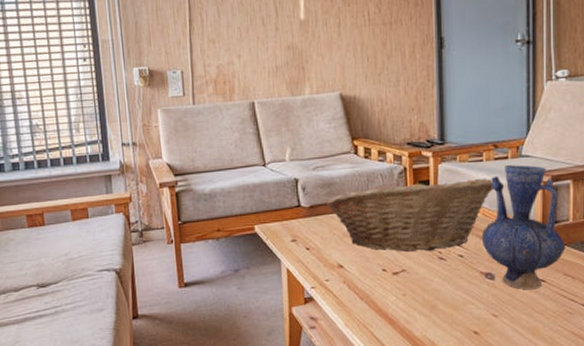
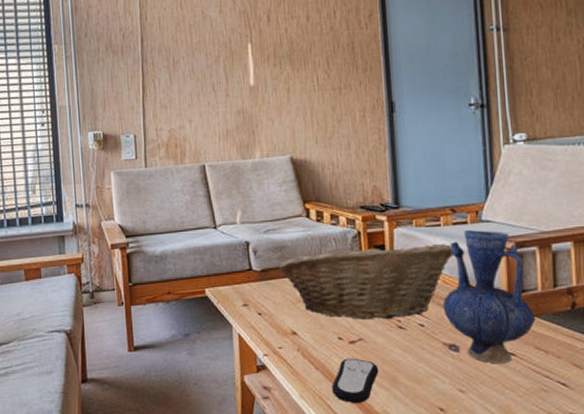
remote control: none [375,288,420,330] -> present [332,358,379,404]

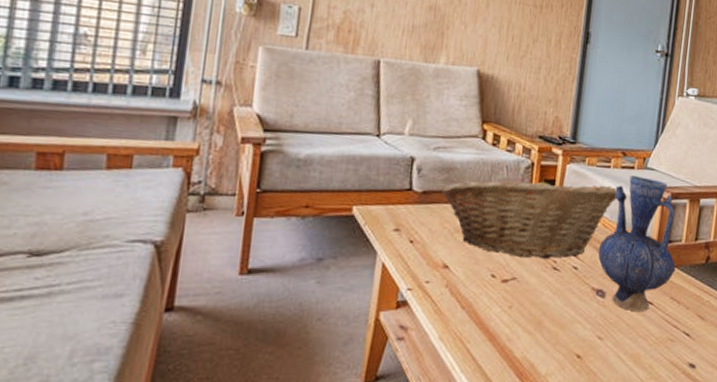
remote control: present [332,358,379,404] -> none [474,298,526,349]

